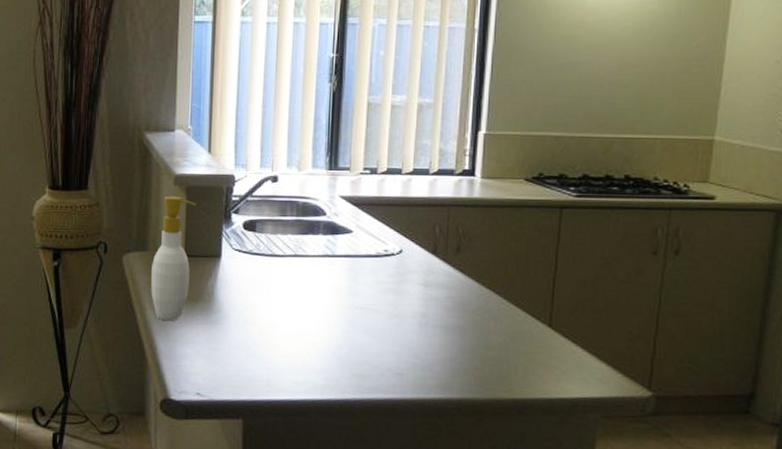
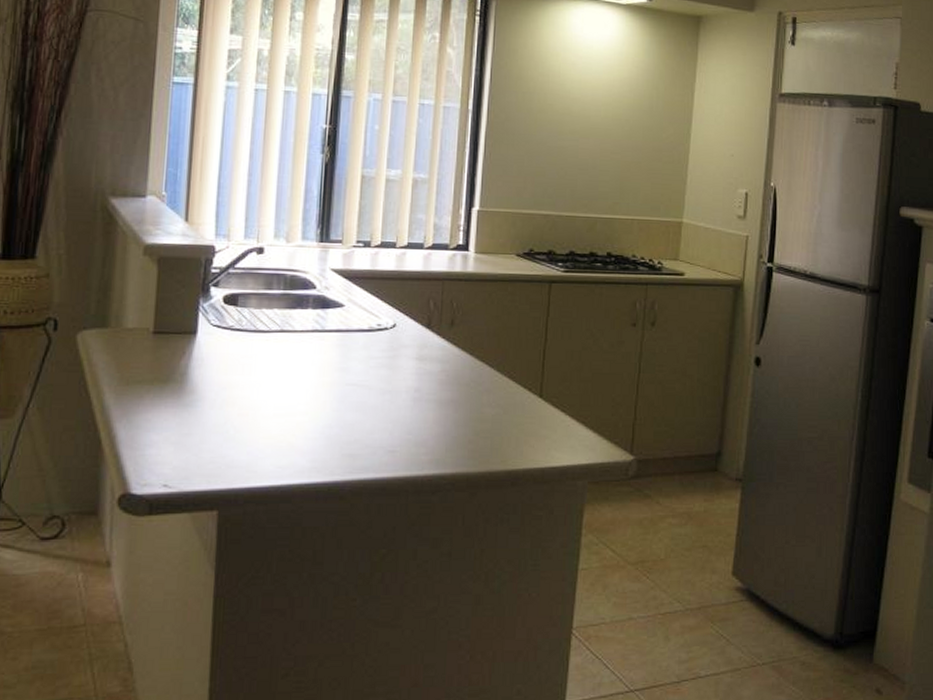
soap bottle: present [151,196,196,320] -> none [111,267,169,405]

